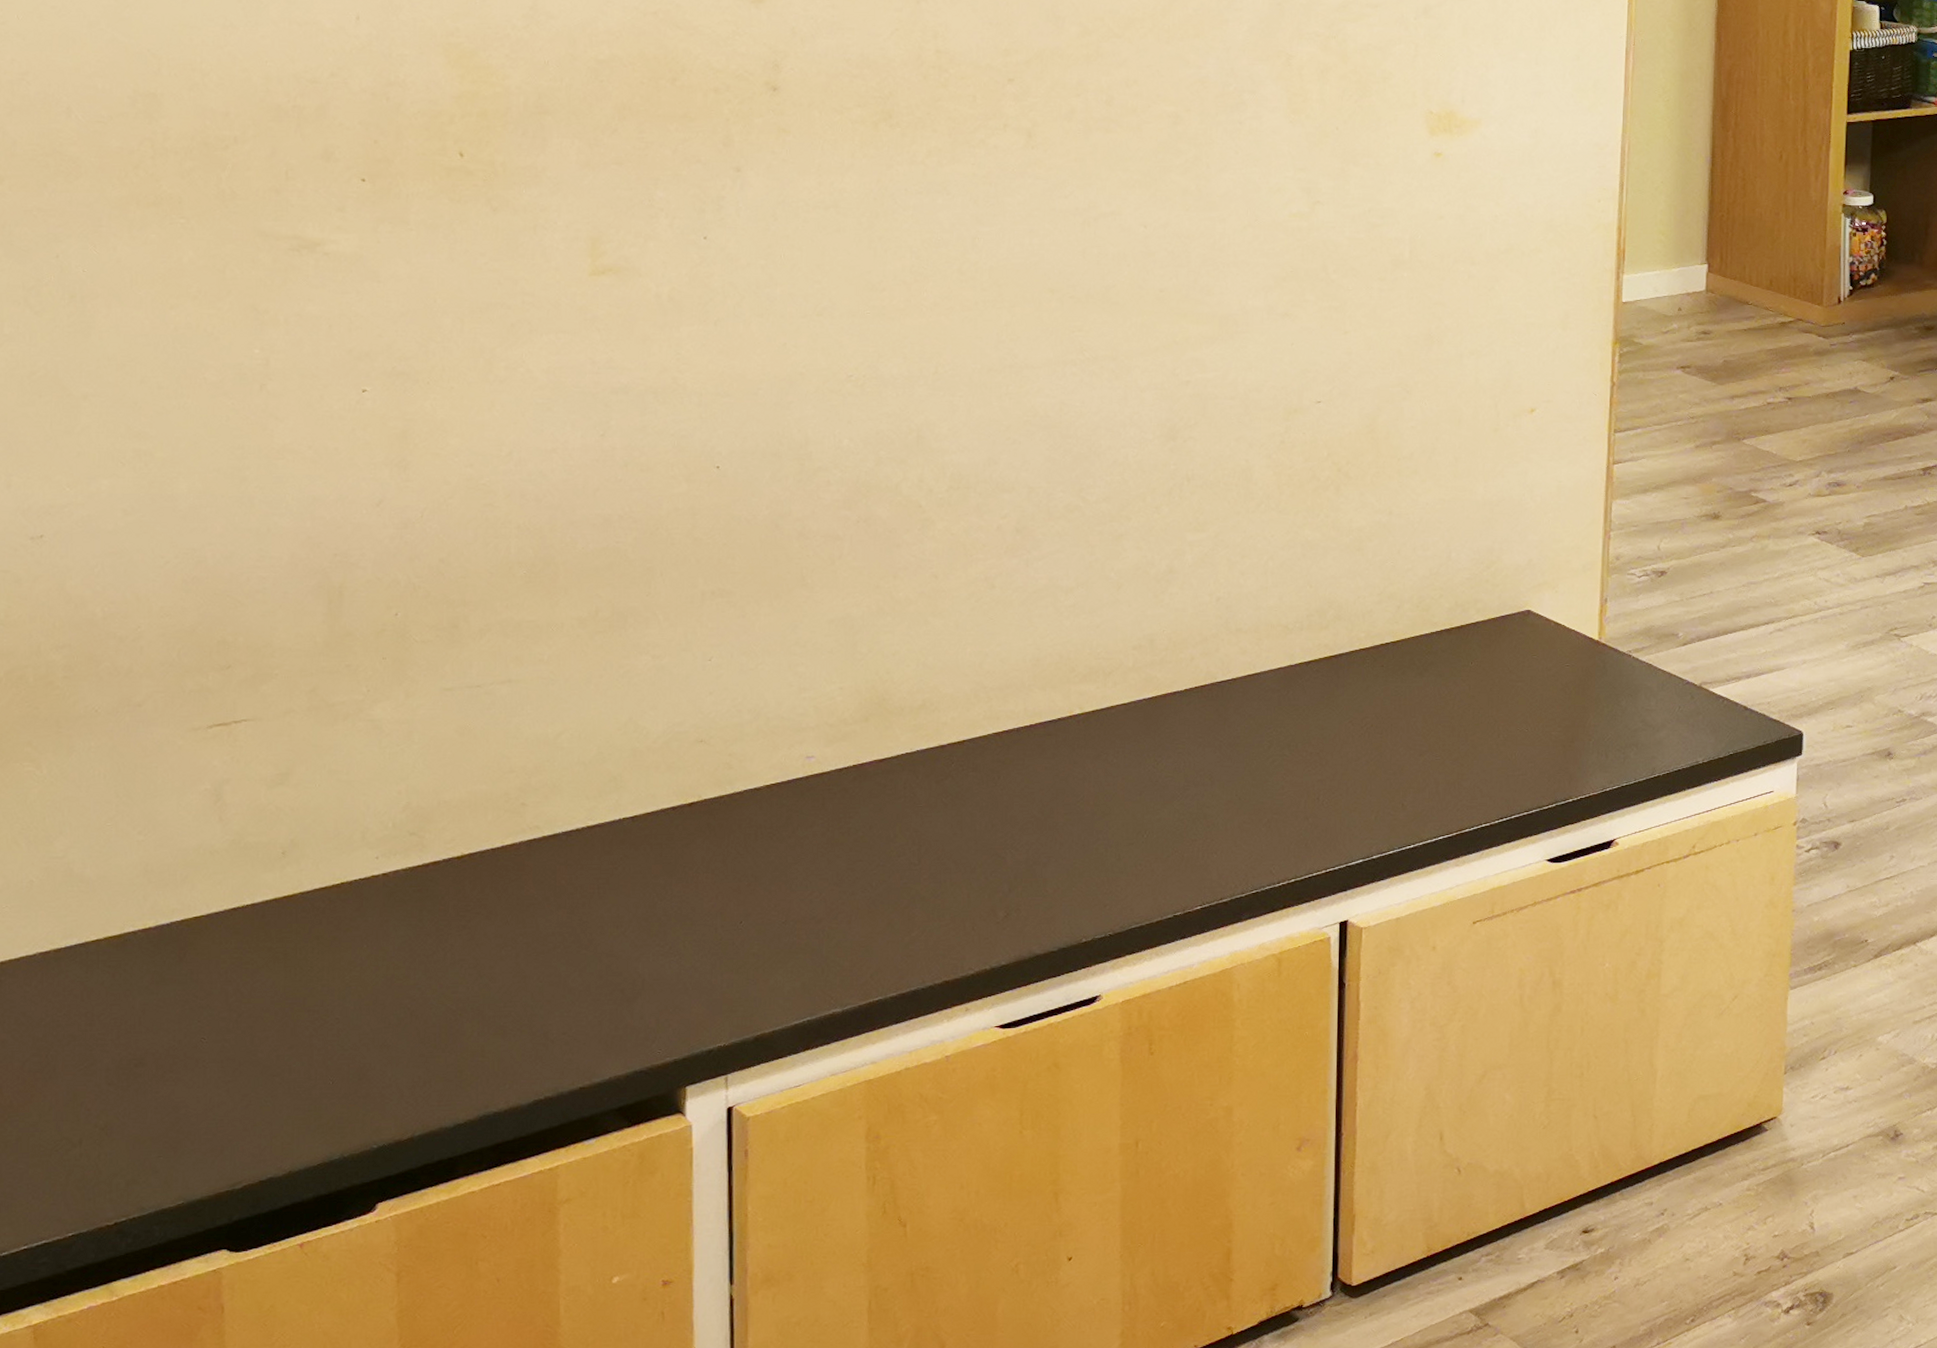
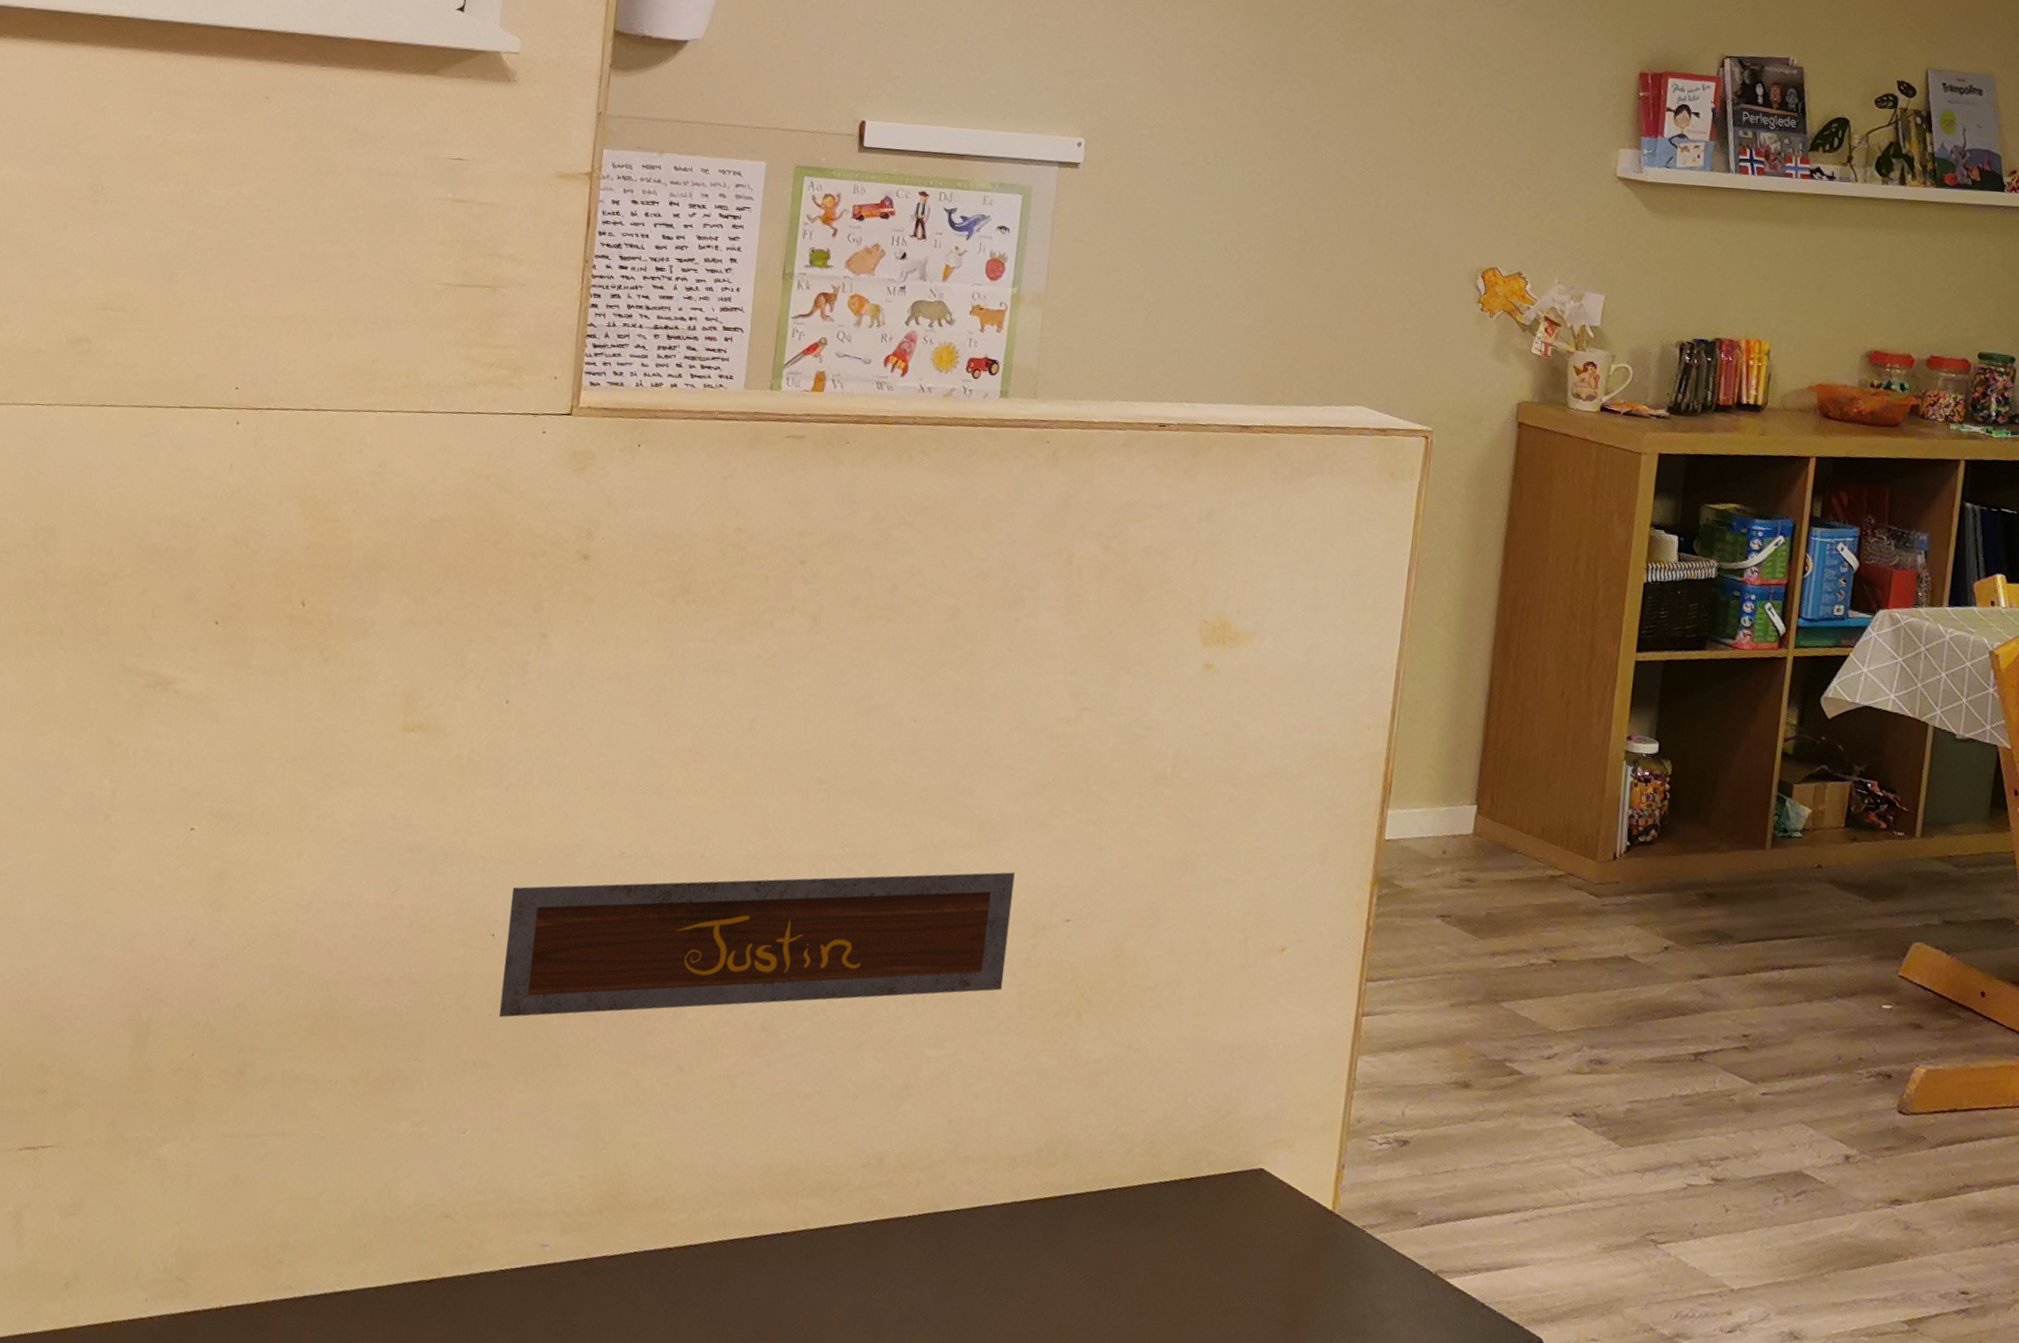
nameplate: none [733,362,1261,546] -> present [499,872,1015,1018]

